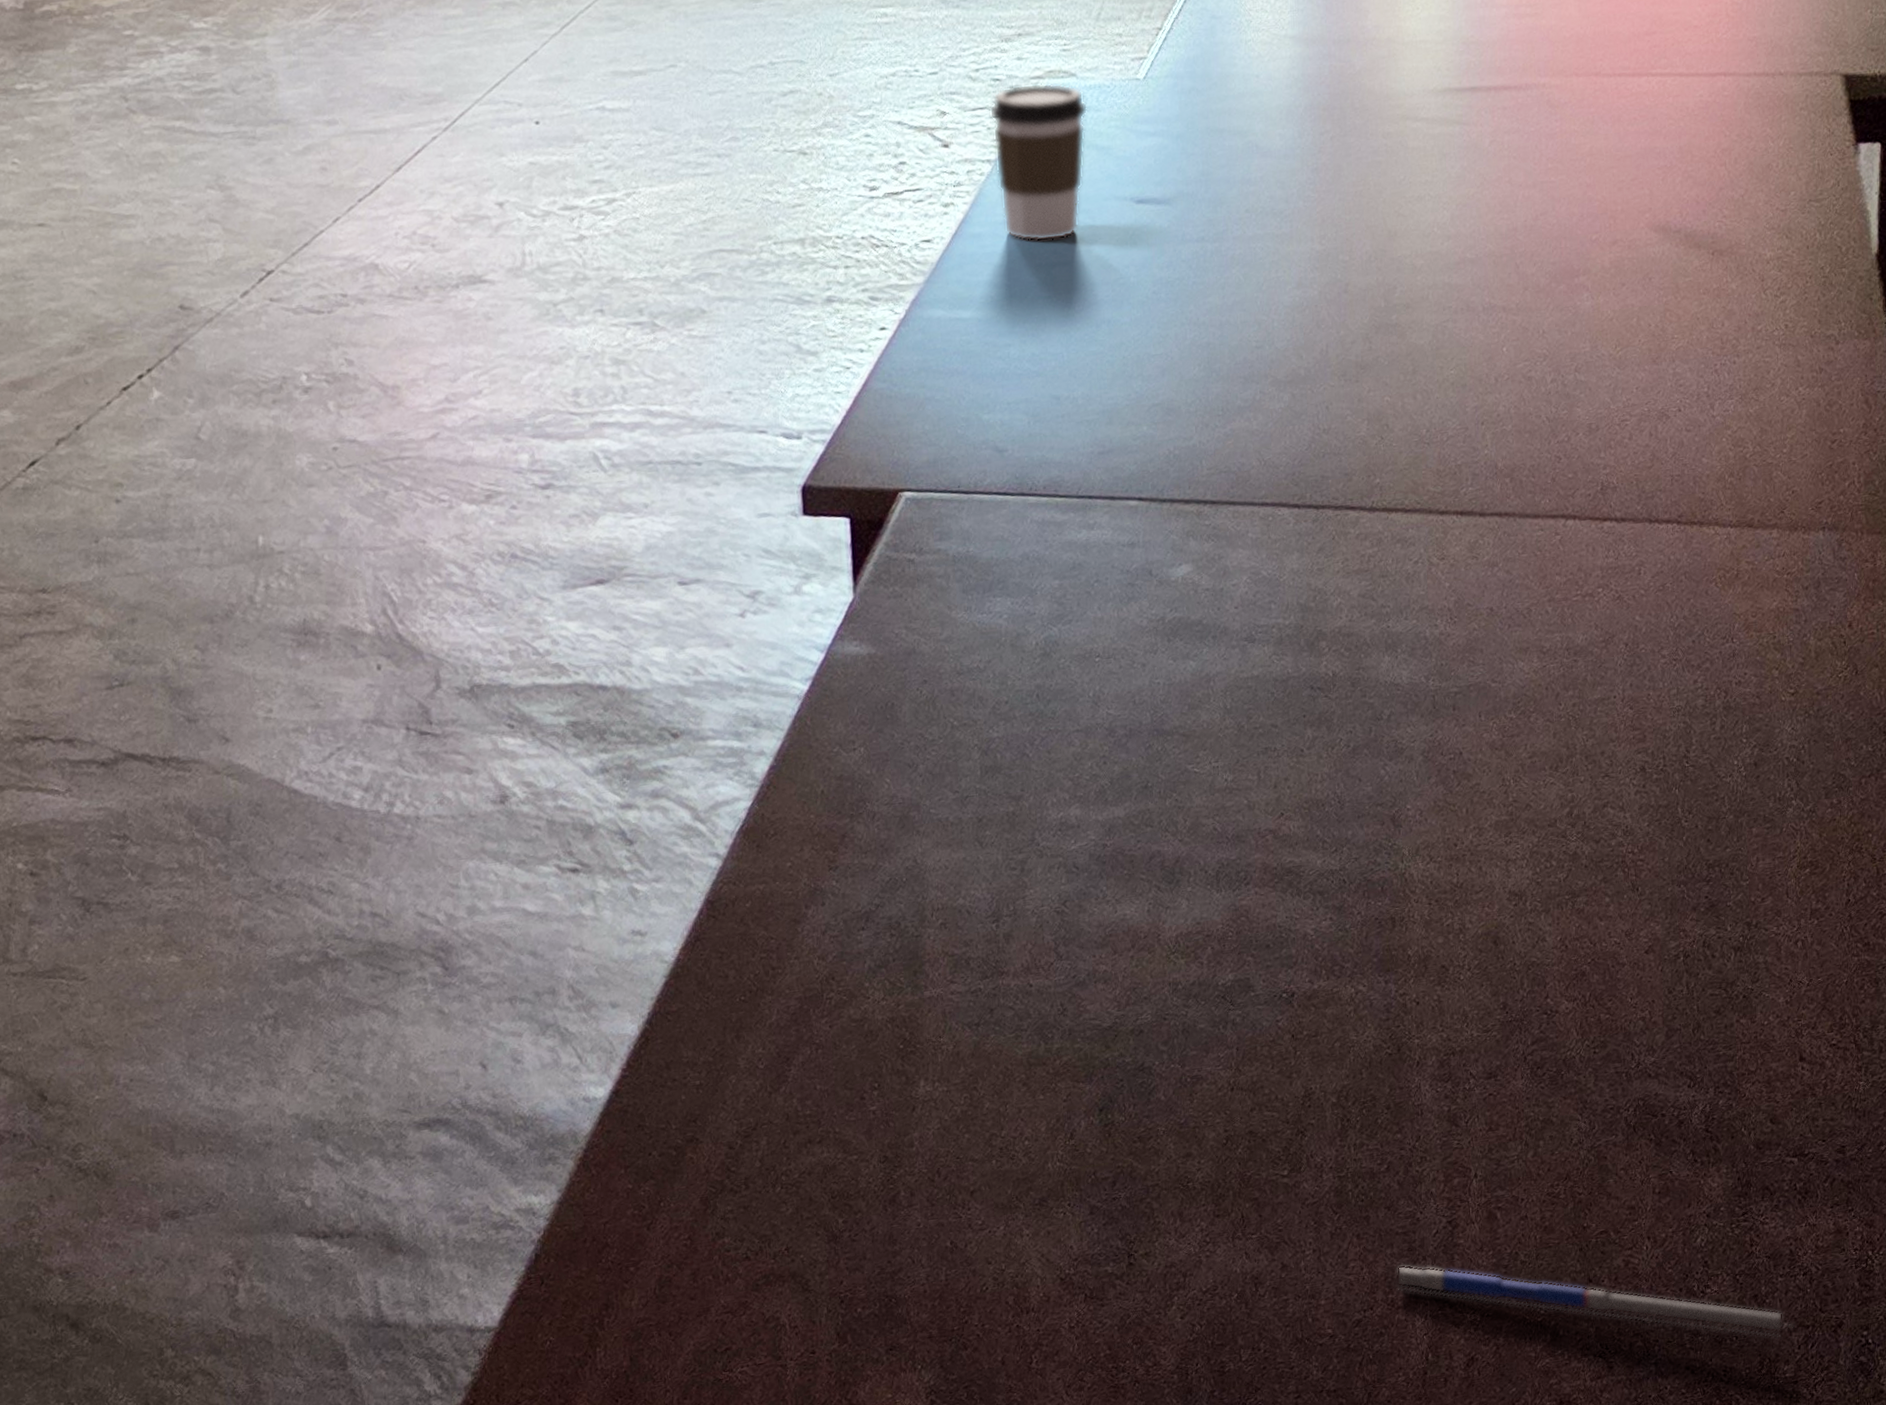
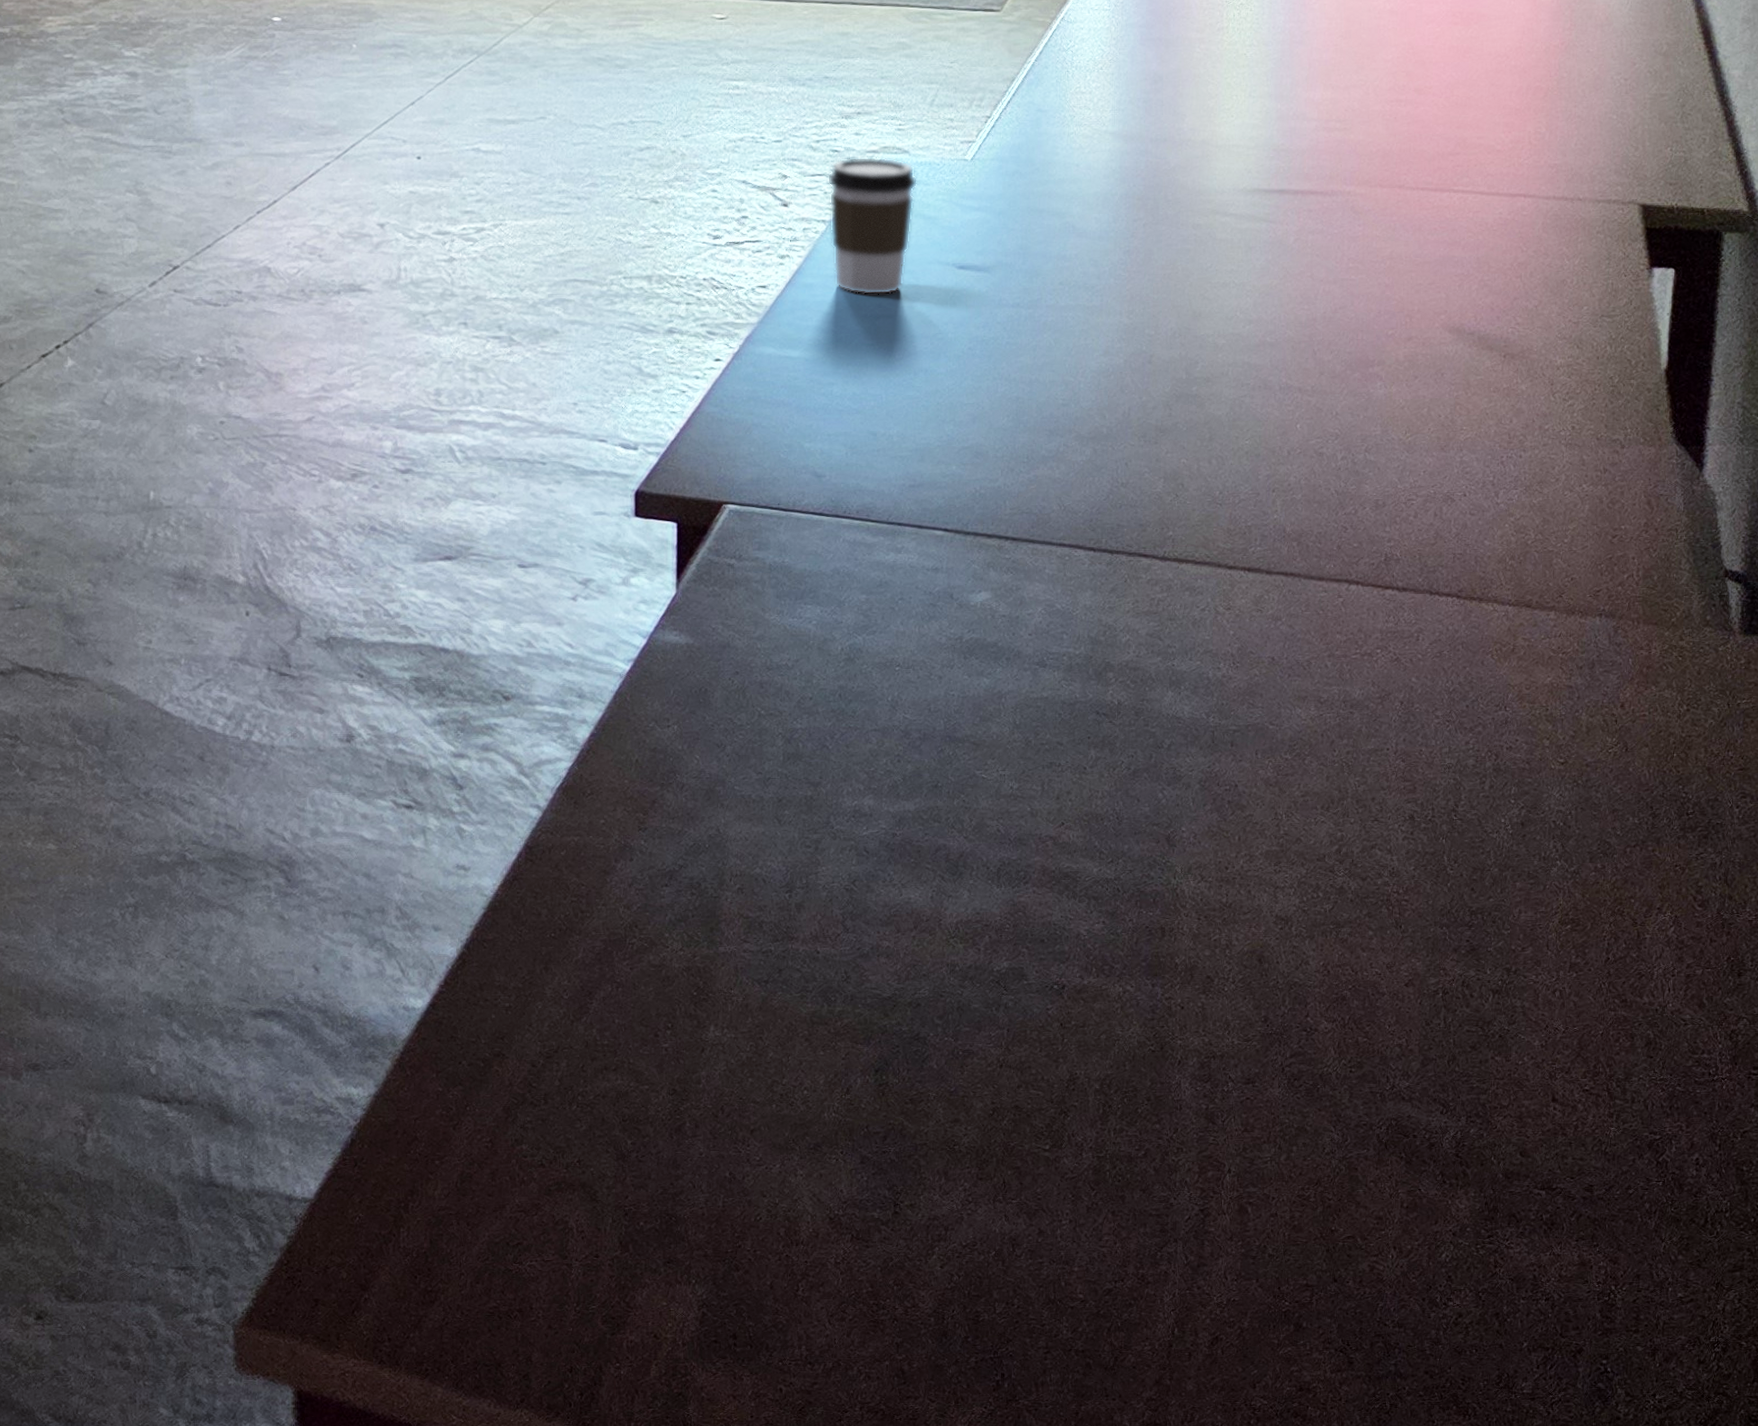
pen: present [1396,1265,1794,1338] -> none [1148,1244,1534,1355]

